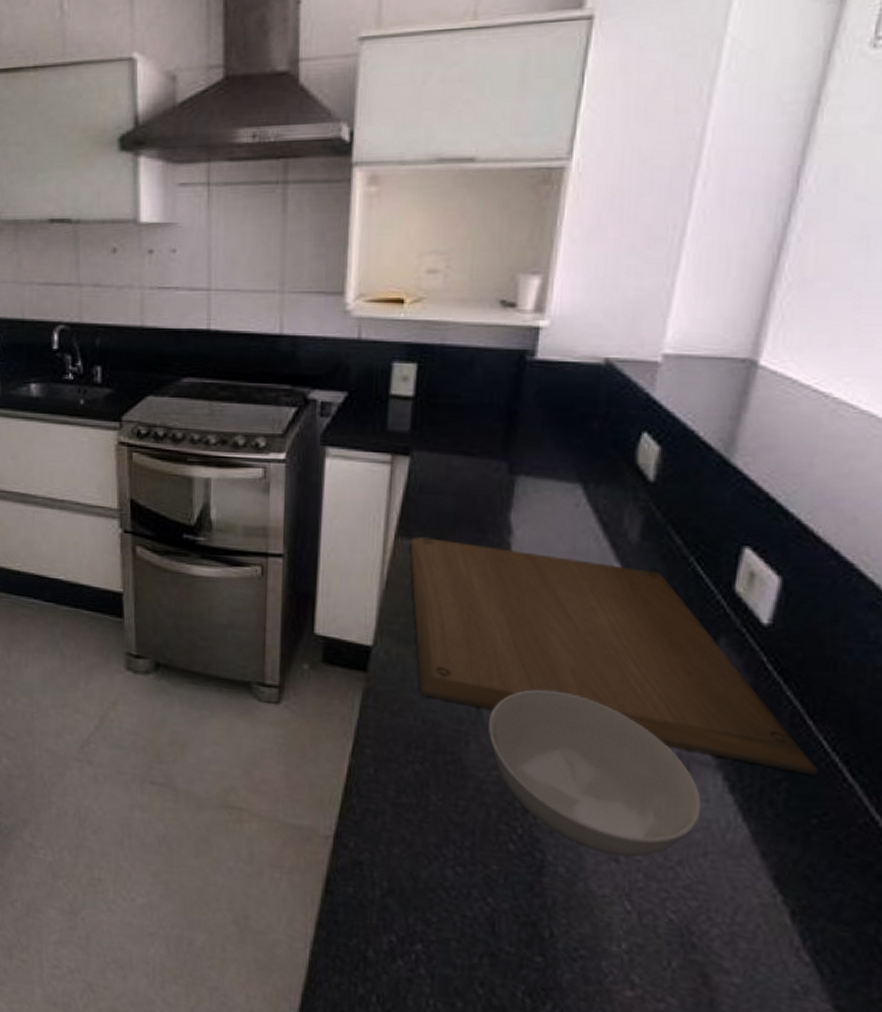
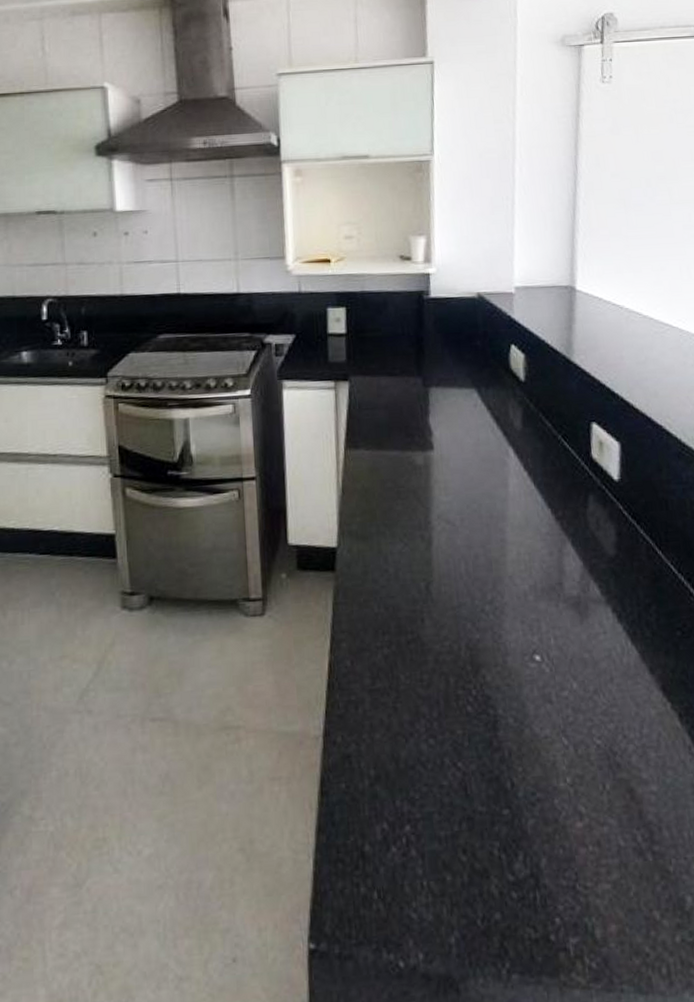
chopping board: present [410,537,819,776] -> none [357,446,673,596]
bowl: present [489,689,702,858] -> none [436,560,603,698]

